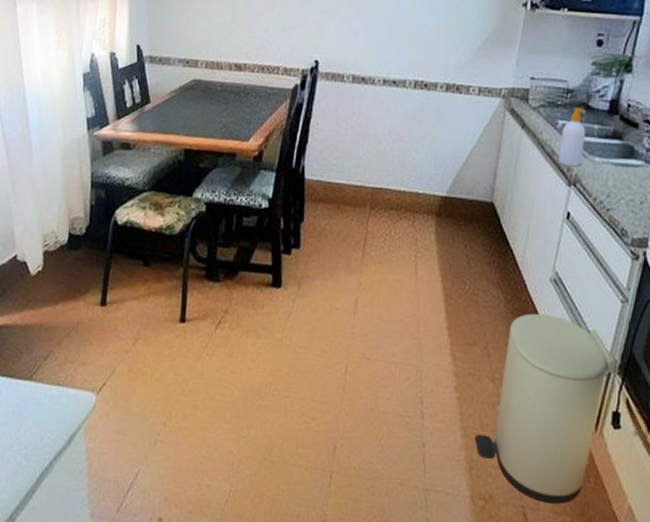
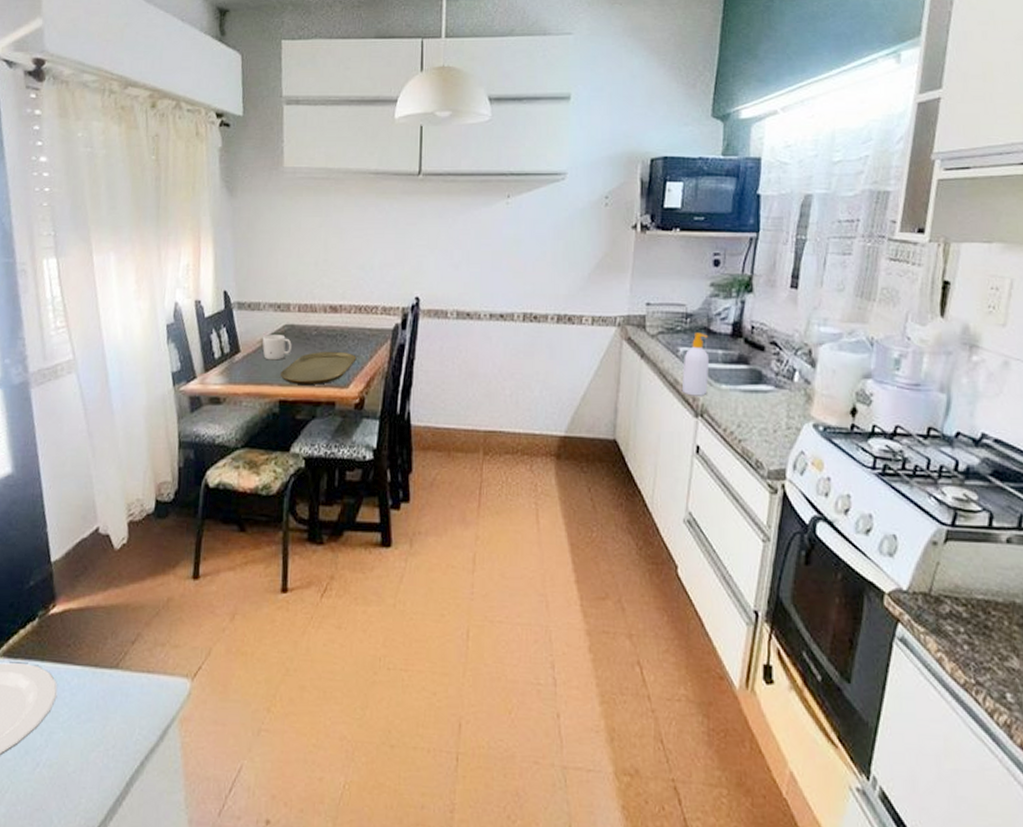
mug: none [170,88,198,112] -> present [262,335,292,361]
placemat: none [186,106,258,137] -> present [279,351,357,385]
pedal bin: present [474,313,617,504] -> none [614,559,763,775]

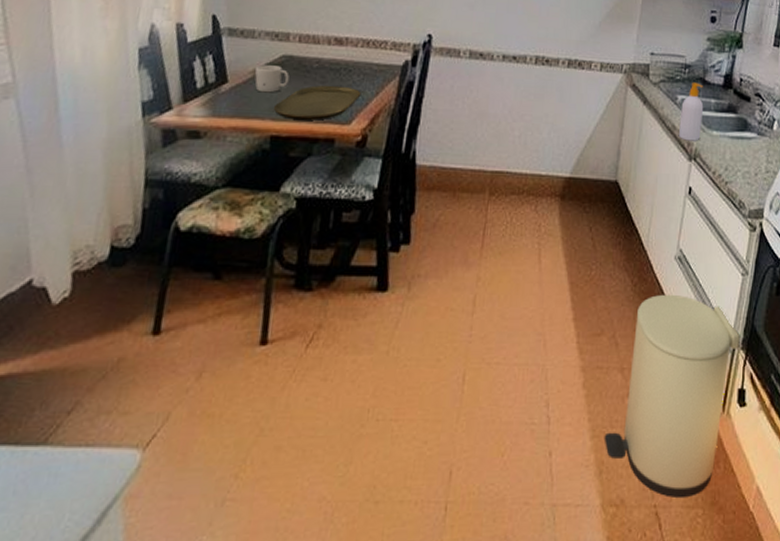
pedal bin: none [614,559,763,775] -> present [604,294,740,497]

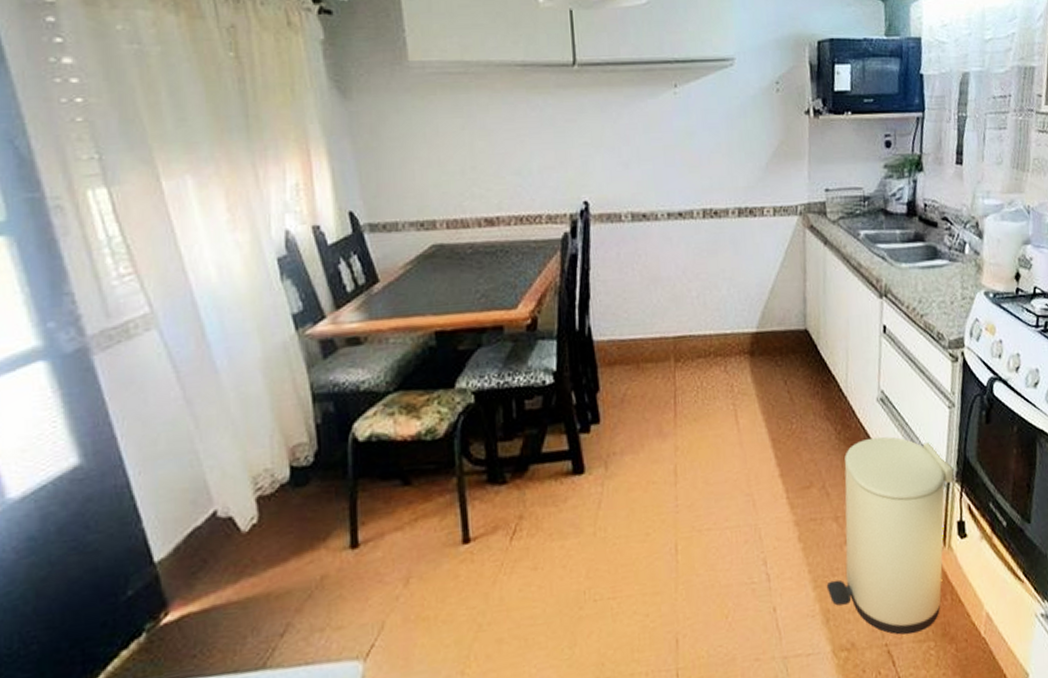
mug: present [254,65,290,93] -> none [405,257,444,288]
placemat: present [273,85,362,121] -> none [432,268,523,312]
soap bottle: present [678,82,704,141] -> none [864,214,889,278]

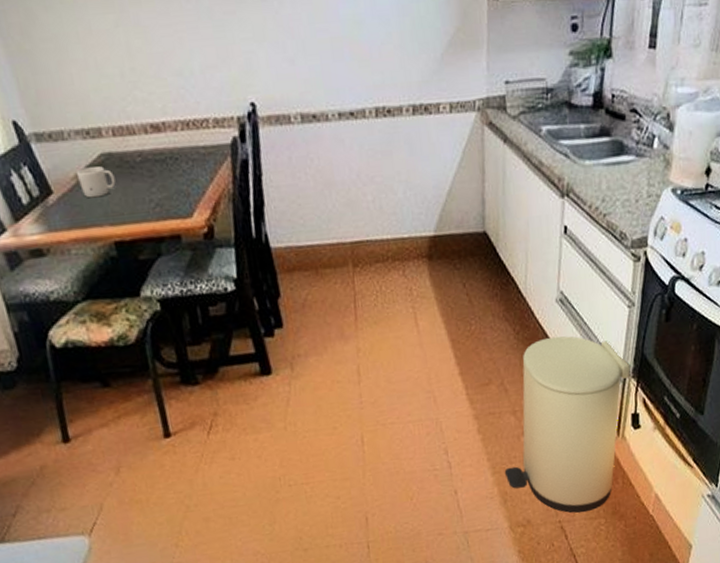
mug: none [405,257,444,288] -> present [76,166,116,198]

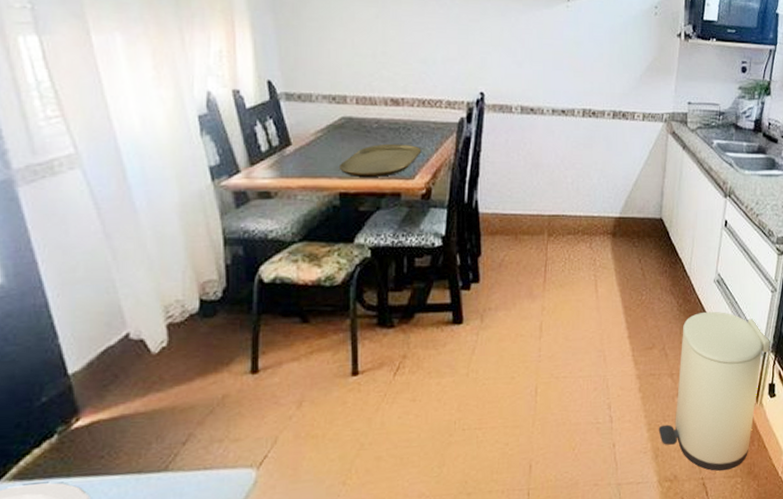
mug: present [76,166,116,198] -> none [316,127,351,153]
placemat: none [107,176,196,222] -> present [338,143,422,177]

